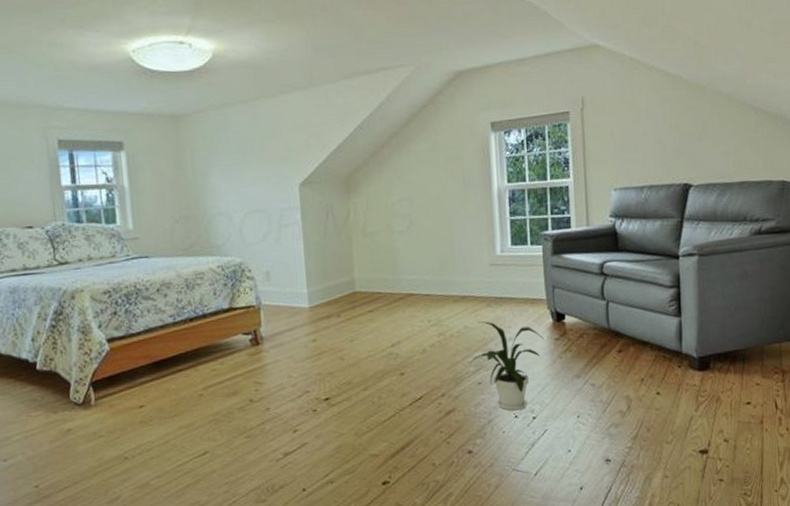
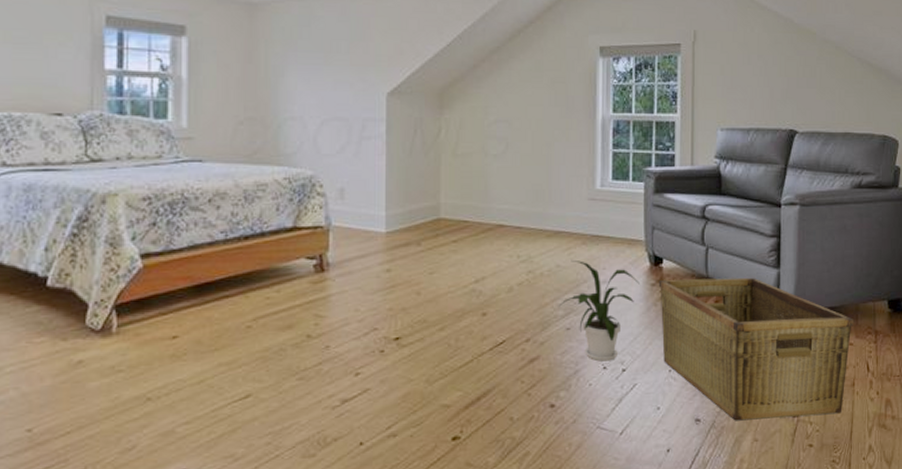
hamper: none [562,326,760,460] -> present [658,277,855,421]

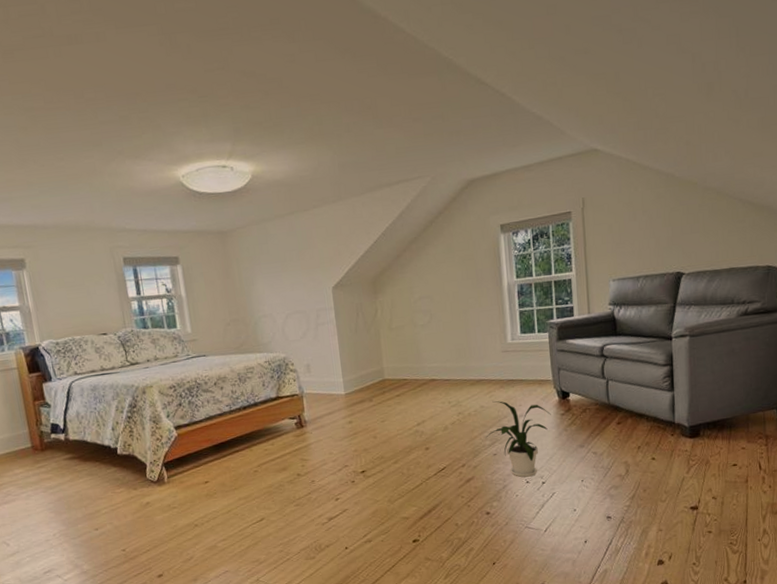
hamper: present [658,277,855,421] -> none [567,400,746,516]

